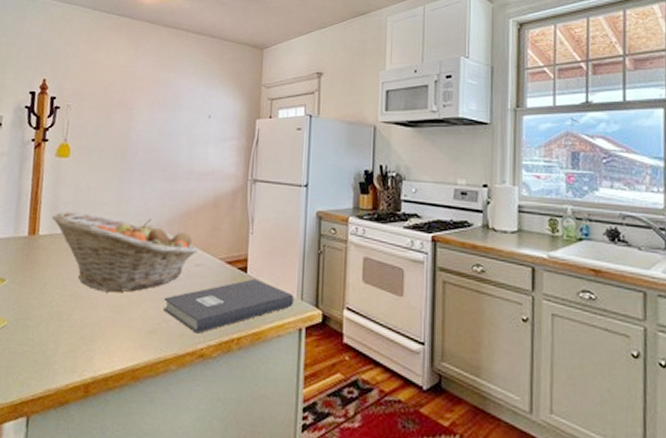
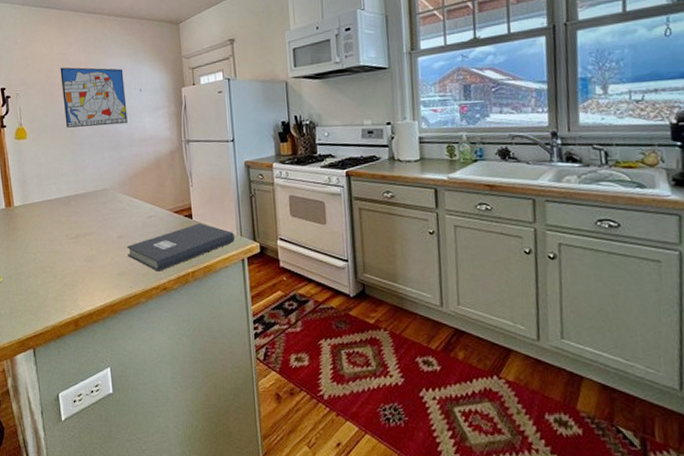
fruit basket: present [52,211,198,293] -> none [22,182,149,247]
wall art: none [117,81,194,153] -> present [60,67,128,128]

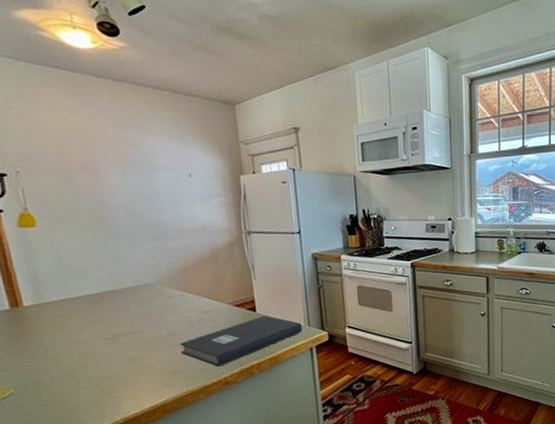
wall art: present [60,67,128,128] -> none [79,143,175,215]

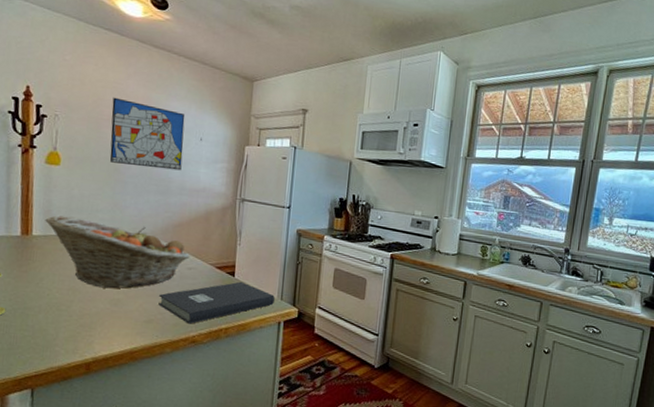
fruit basket: none [34,276,205,348] -> present [45,215,190,289]
wall art: none [79,143,175,215] -> present [109,97,185,171]

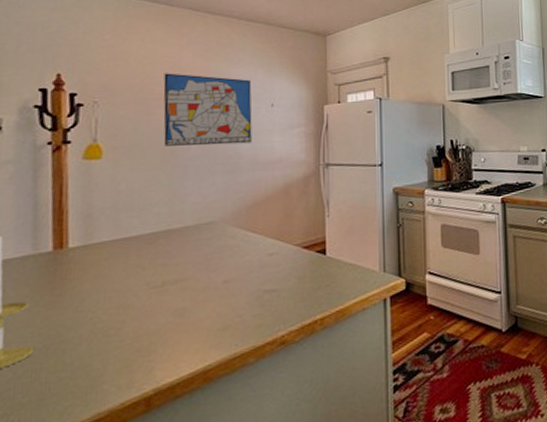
fruit basket: present [45,215,190,289] -> none [84,213,270,298]
book: present [158,281,276,324] -> none [235,259,377,322]

